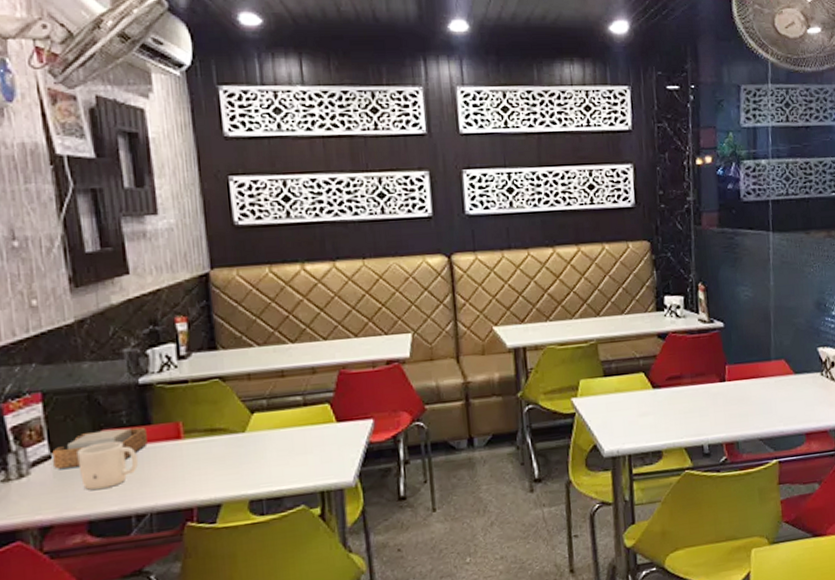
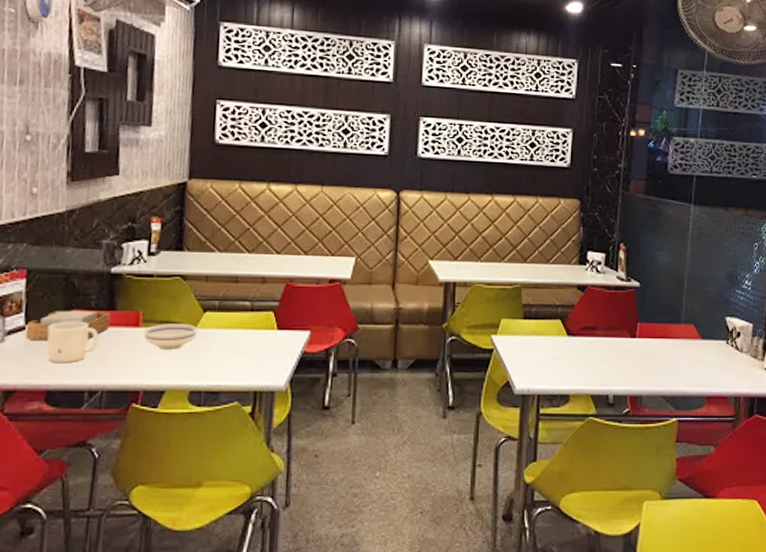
bowl: none [187,428,248,460] -> present [143,324,198,349]

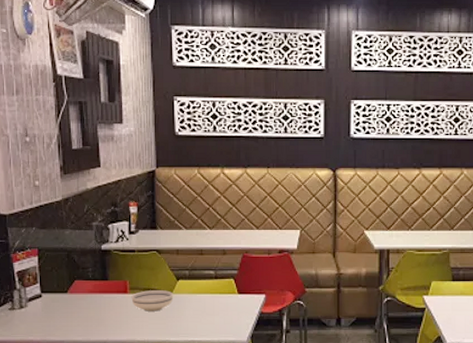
napkin holder: present [26,310,111,340] -> none [42,280,105,305]
mug: present [47,321,100,364] -> none [58,289,98,324]

